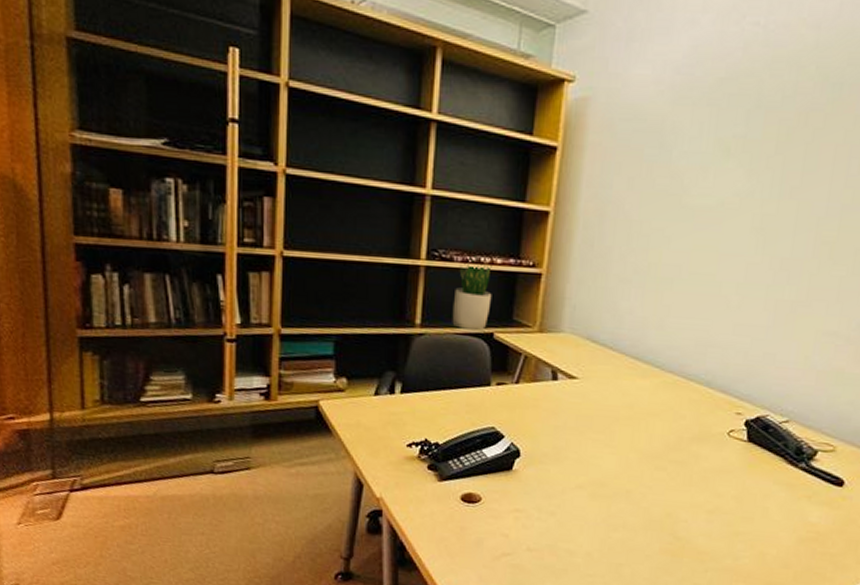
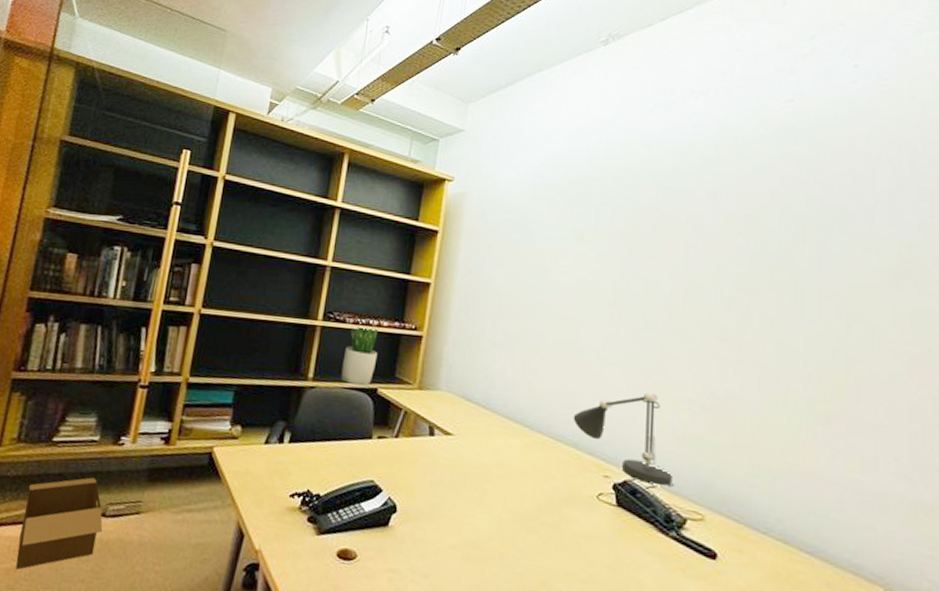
cardboard box: none [125,436,214,526] -> present [16,477,103,570]
desk lamp: none [707,327,808,422] -> present [573,393,674,488]

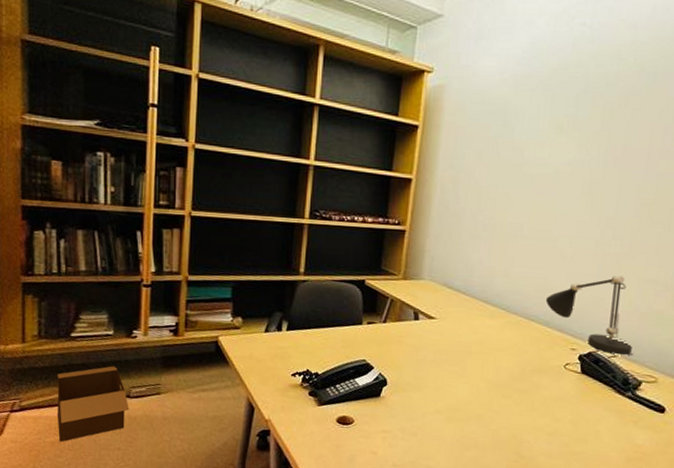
planter: present [340,318,379,386] -> none [330,215,364,278]

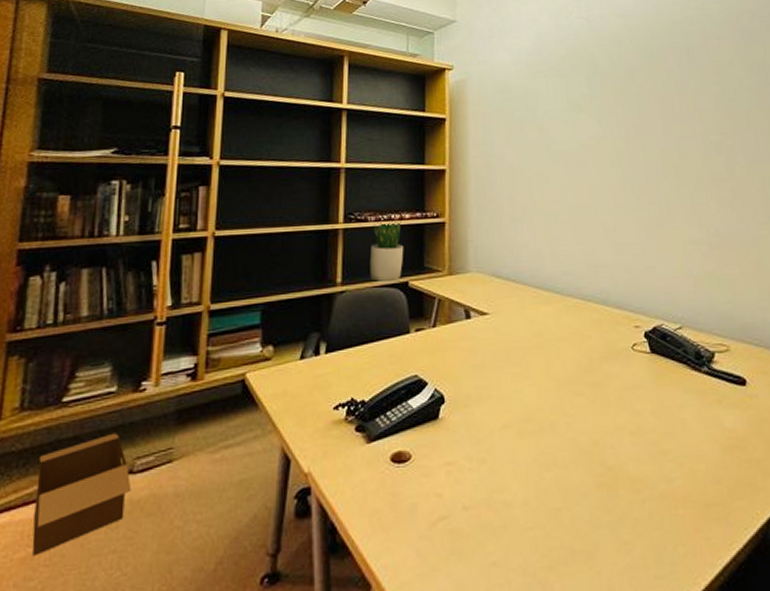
planter: none [330,215,364,278] -> present [369,214,404,283]
desk lamp: present [545,275,633,356] -> none [598,240,698,326]

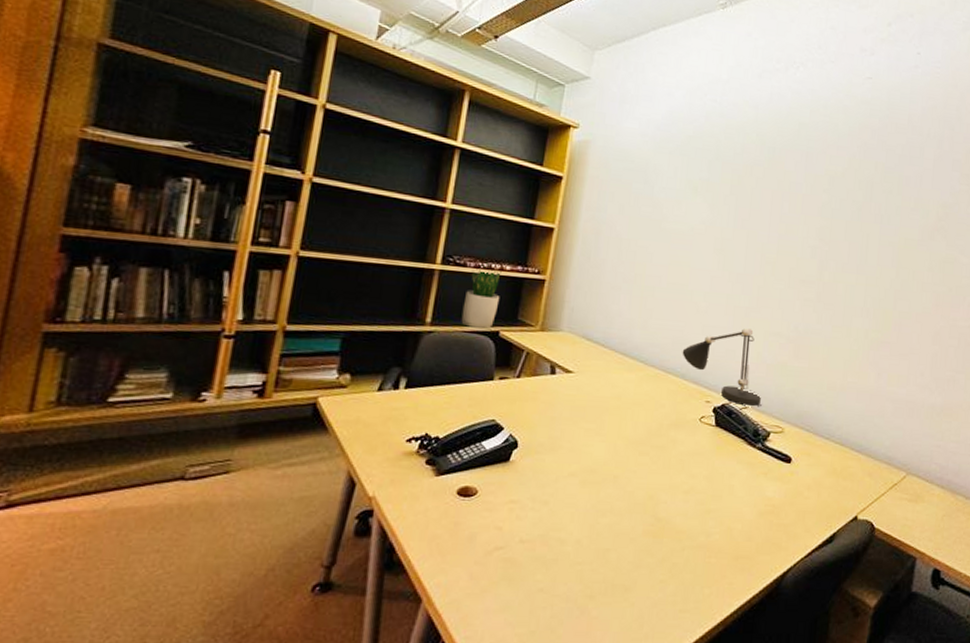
cardboard box: present [32,433,132,556] -> none [64,439,182,548]
desk lamp: none [598,240,698,326] -> present [682,328,762,407]

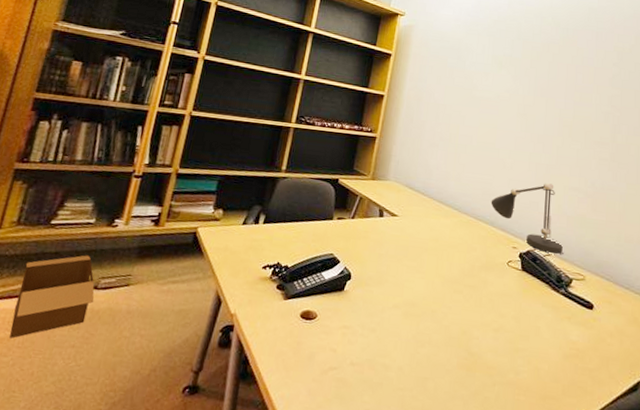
cardboard box: none [64,439,182,548] -> present [9,255,95,338]
planter: present [461,262,502,330] -> none [309,122,342,177]

